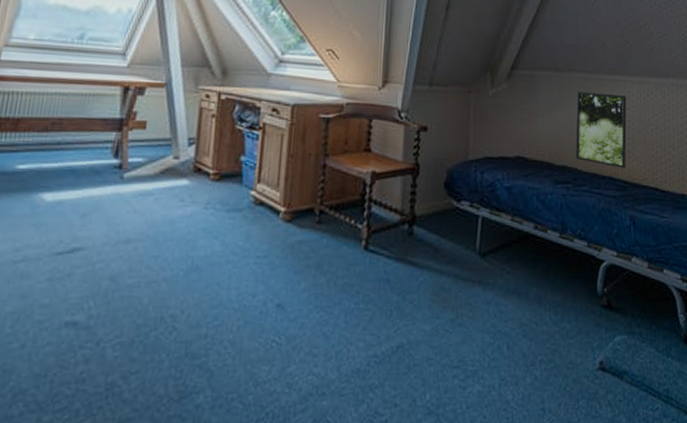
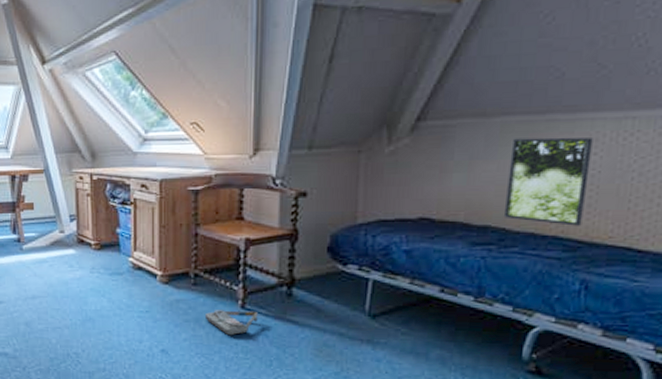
bag: none [327,252,380,283] -> present [204,310,258,336]

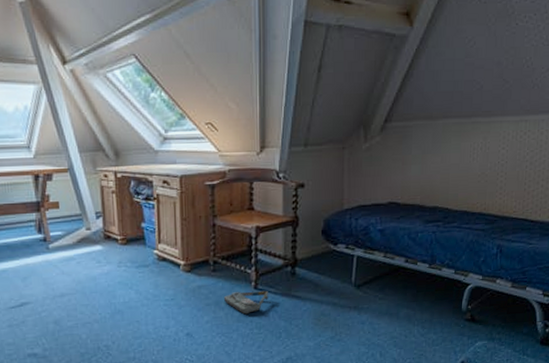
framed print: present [503,137,593,226] -> none [446,135,502,204]

